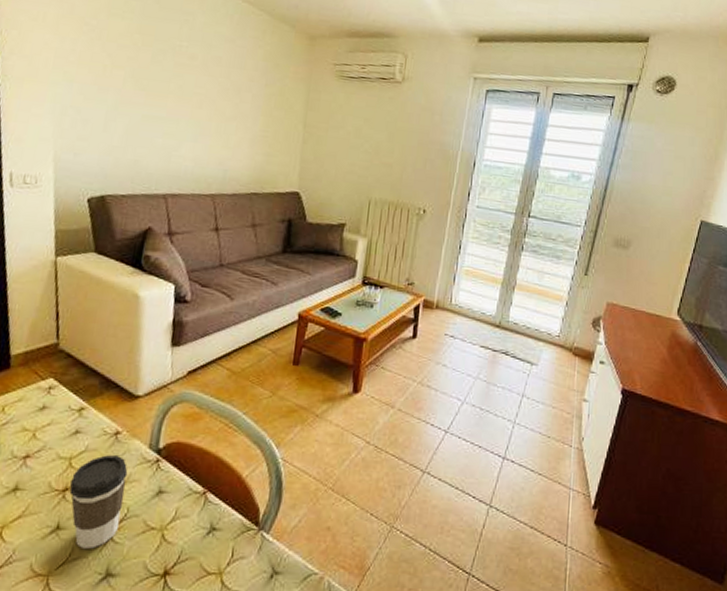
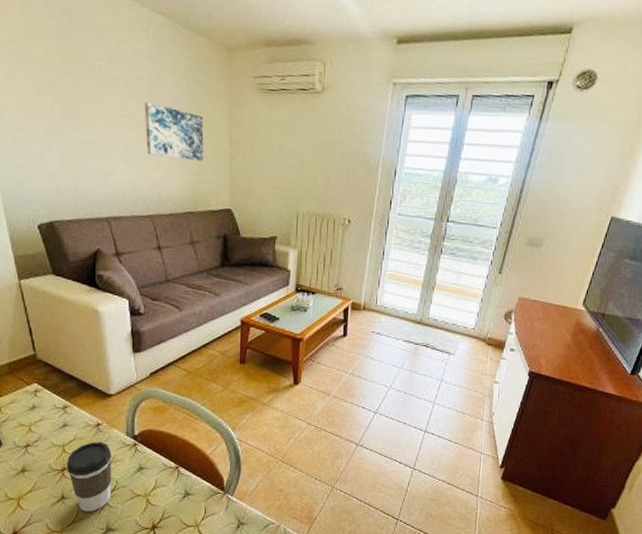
wall art: none [216,81,279,142] -> present [144,102,204,161]

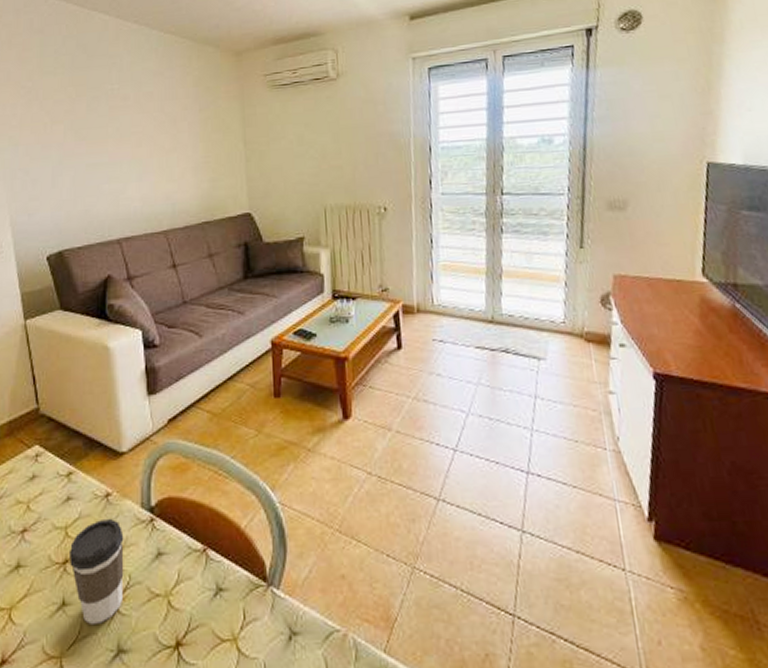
wall art: present [144,102,204,161] -> none [155,115,218,168]

